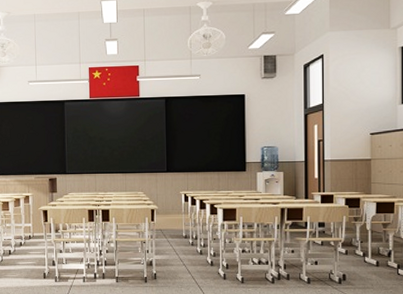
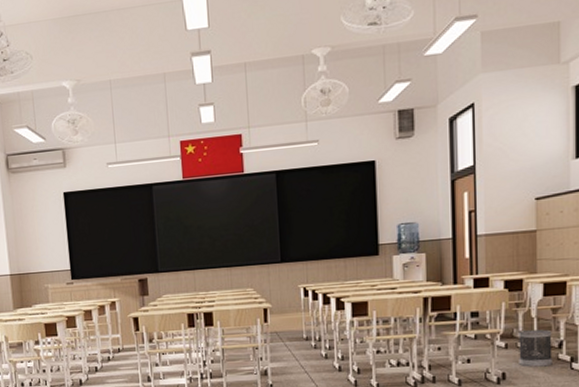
wastebasket: none [356,240,383,271] -> present [519,329,553,367]

